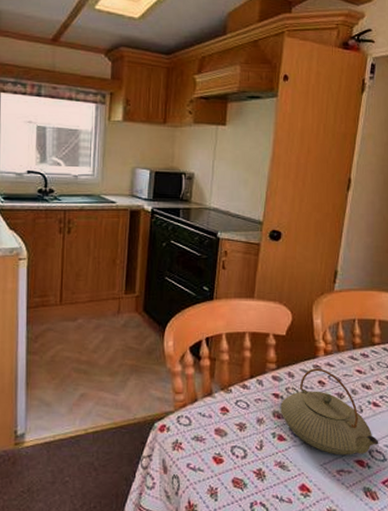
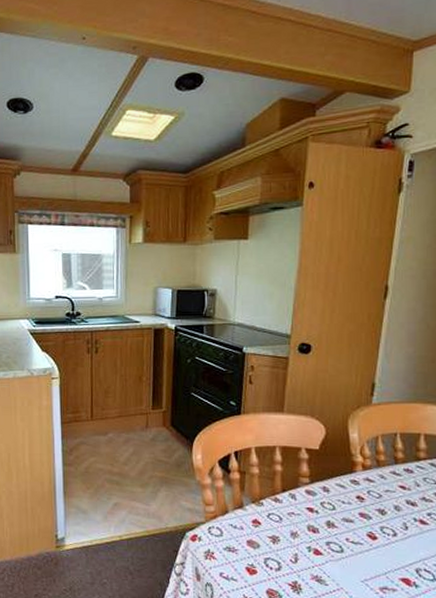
teapot: present [280,368,379,456] -> none [316,483,428,573]

